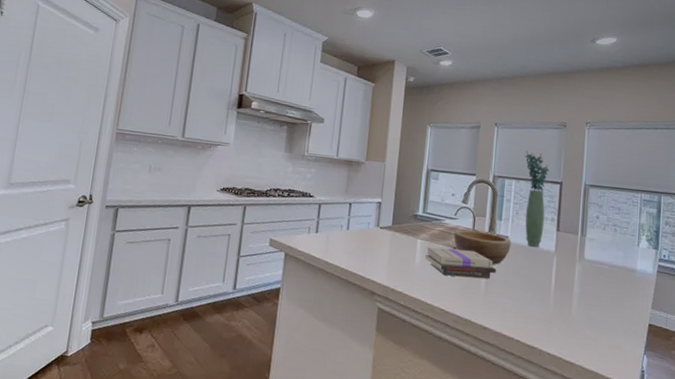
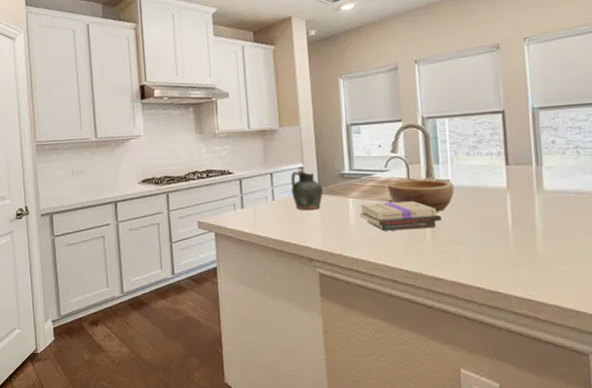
ceramic jug: none [366,205,396,246] -> present [291,170,324,211]
vase: present [525,150,549,247] -> none [455,83,490,186]

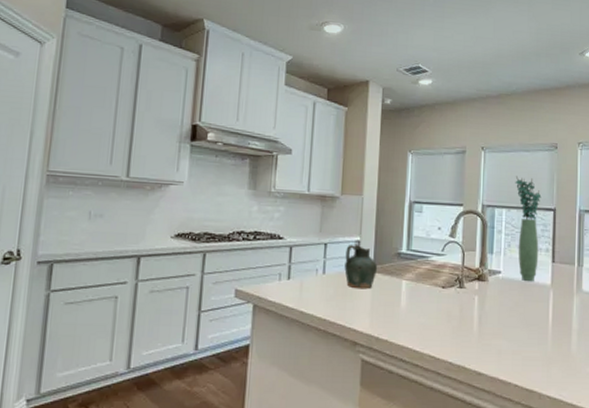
books: present [359,201,441,231] -> none [411,287,489,320]
bowl: present [387,179,455,212] -> none [442,266,504,303]
vase: none [455,83,490,186] -> present [515,176,542,281]

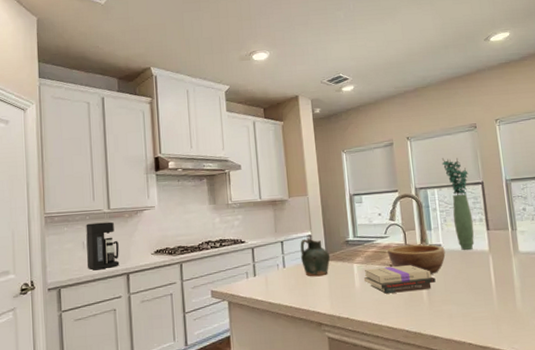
coffee maker: none [90,190,133,248] -> present [86,221,120,271]
books: none [411,287,489,320] -> present [363,265,436,294]
bowl: none [442,266,504,303] -> present [387,244,446,274]

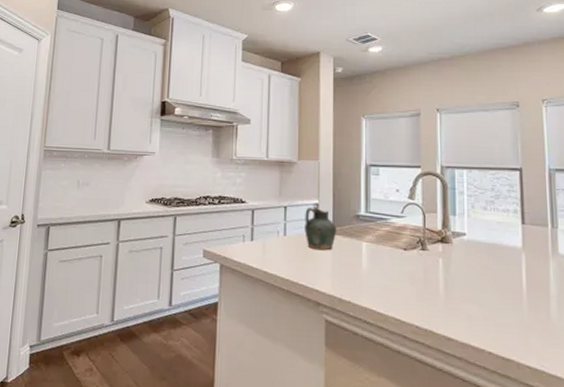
coffee maker: present [86,221,120,271] -> none [79,162,114,212]
books: present [363,265,436,294] -> none [372,249,455,283]
bowl: present [387,244,446,274] -> none [403,228,470,266]
vase: present [441,158,475,250] -> none [474,136,506,243]

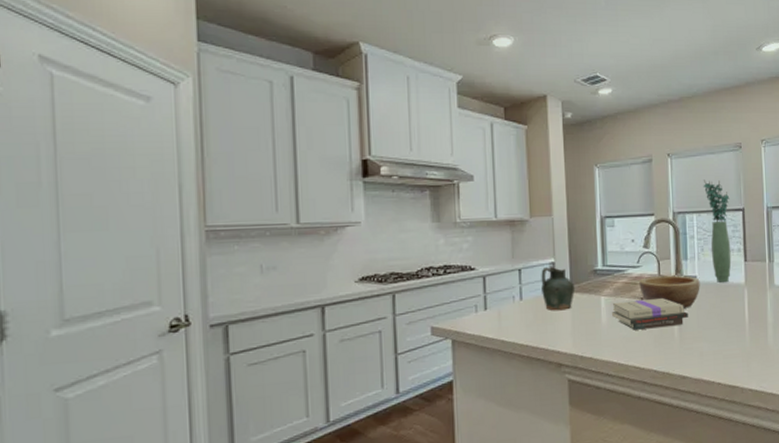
books: none [372,249,455,283] -> present [611,298,688,330]
bowl: none [403,228,470,266] -> present [639,275,700,309]
vase: none [474,136,506,243] -> present [703,180,732,283]

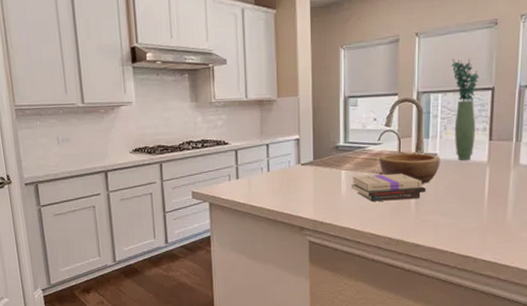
ceramic jug: present [541,266,575,311] -> none [286,142,318,182]

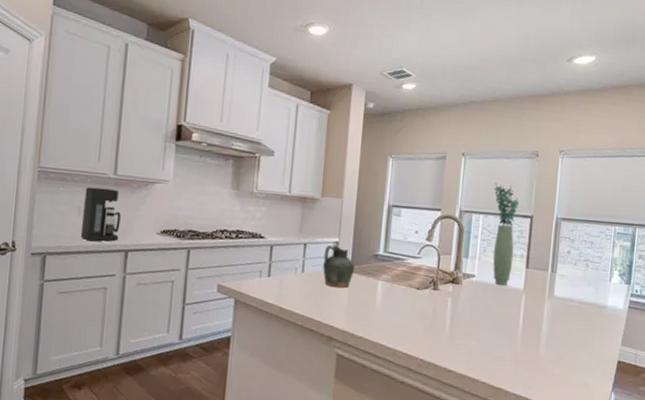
coffee maker: none [59,117,97,167] -> present [80,187,121,242]
ceramic jug: none [286,142,318,182] -> present [323,245,355,289]
books: present [350,174,426,202] -> none [386,288,462,320]
bowl: present [379,152,440,184] -> none [417,269,478,305]

